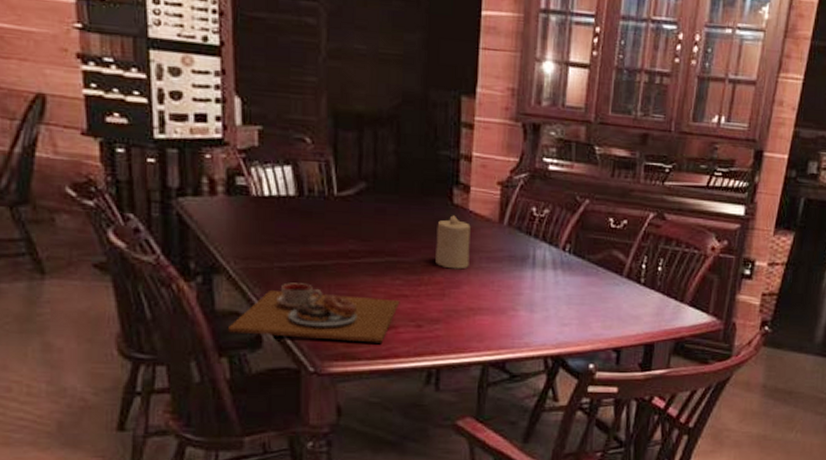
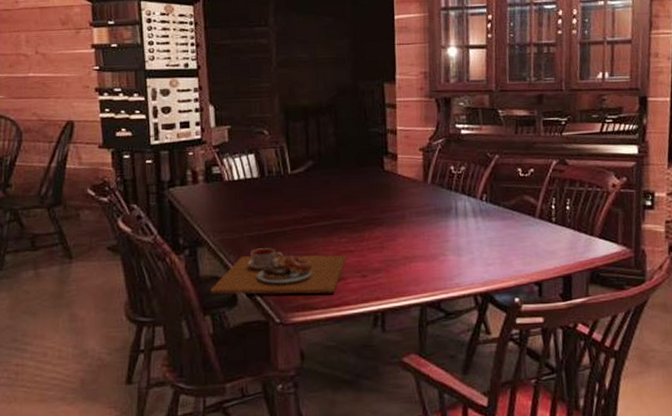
candle: present [436,215,471,270] -> none [372,180,402,225]

